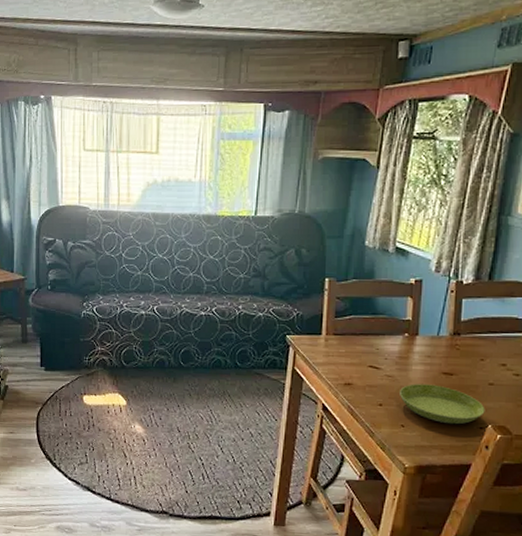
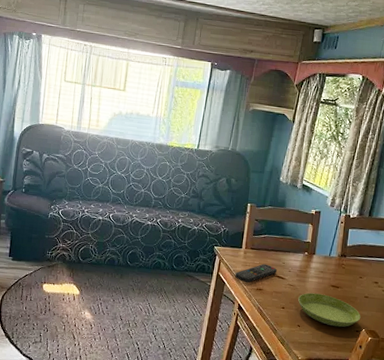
remote control: none [315,352,370,378] -> present [235,263,278,283]

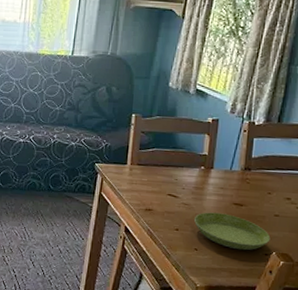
remote control: present [235,263,278,283] -> none [120,181,169,203]

